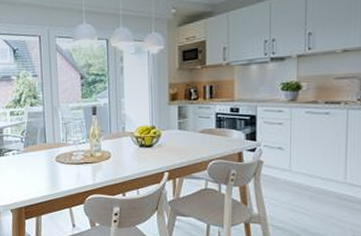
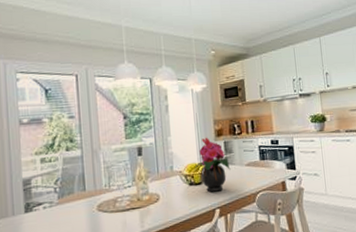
potted flower: none [144,101,183,156] -> present [193,137,231,193]

